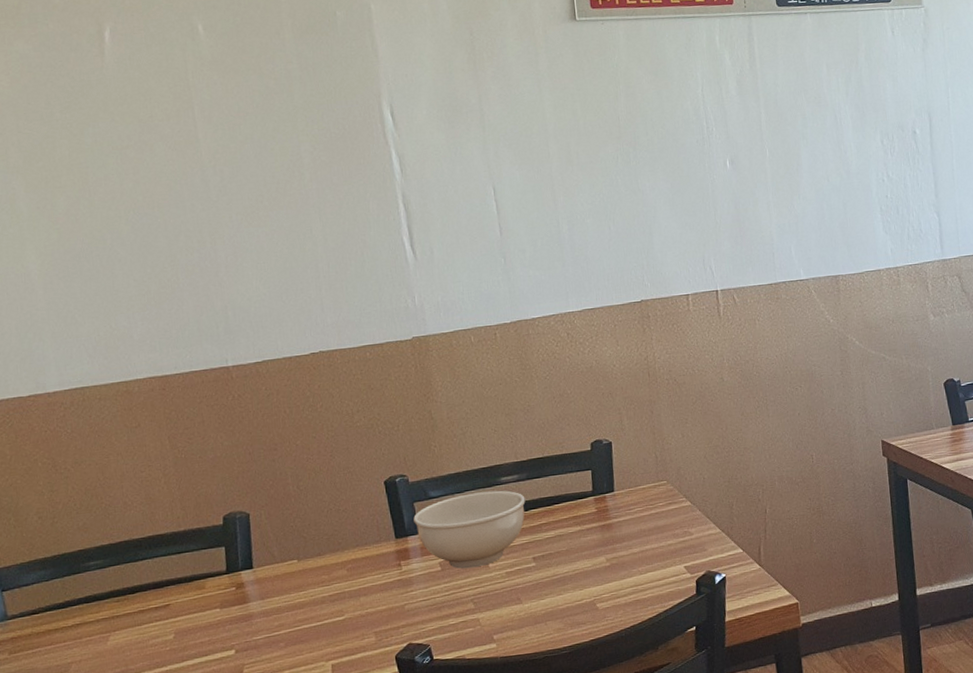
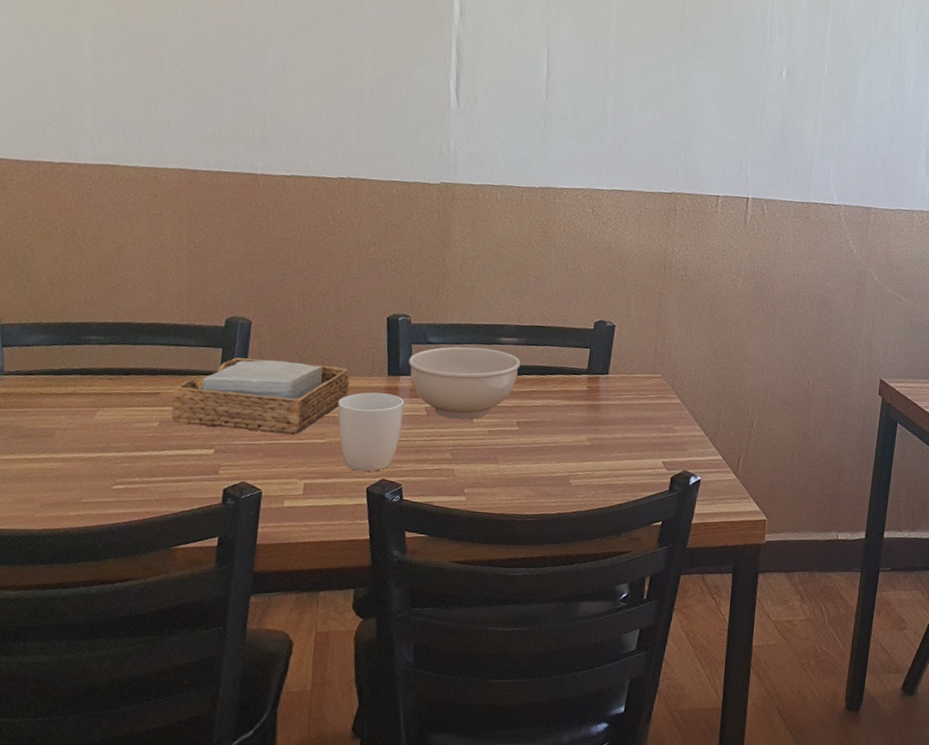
napkin holder: none [183,540,359,631] -> present [171,357,350,435]
cup: none [351,556,420,641] -> present [337,392,405,472]

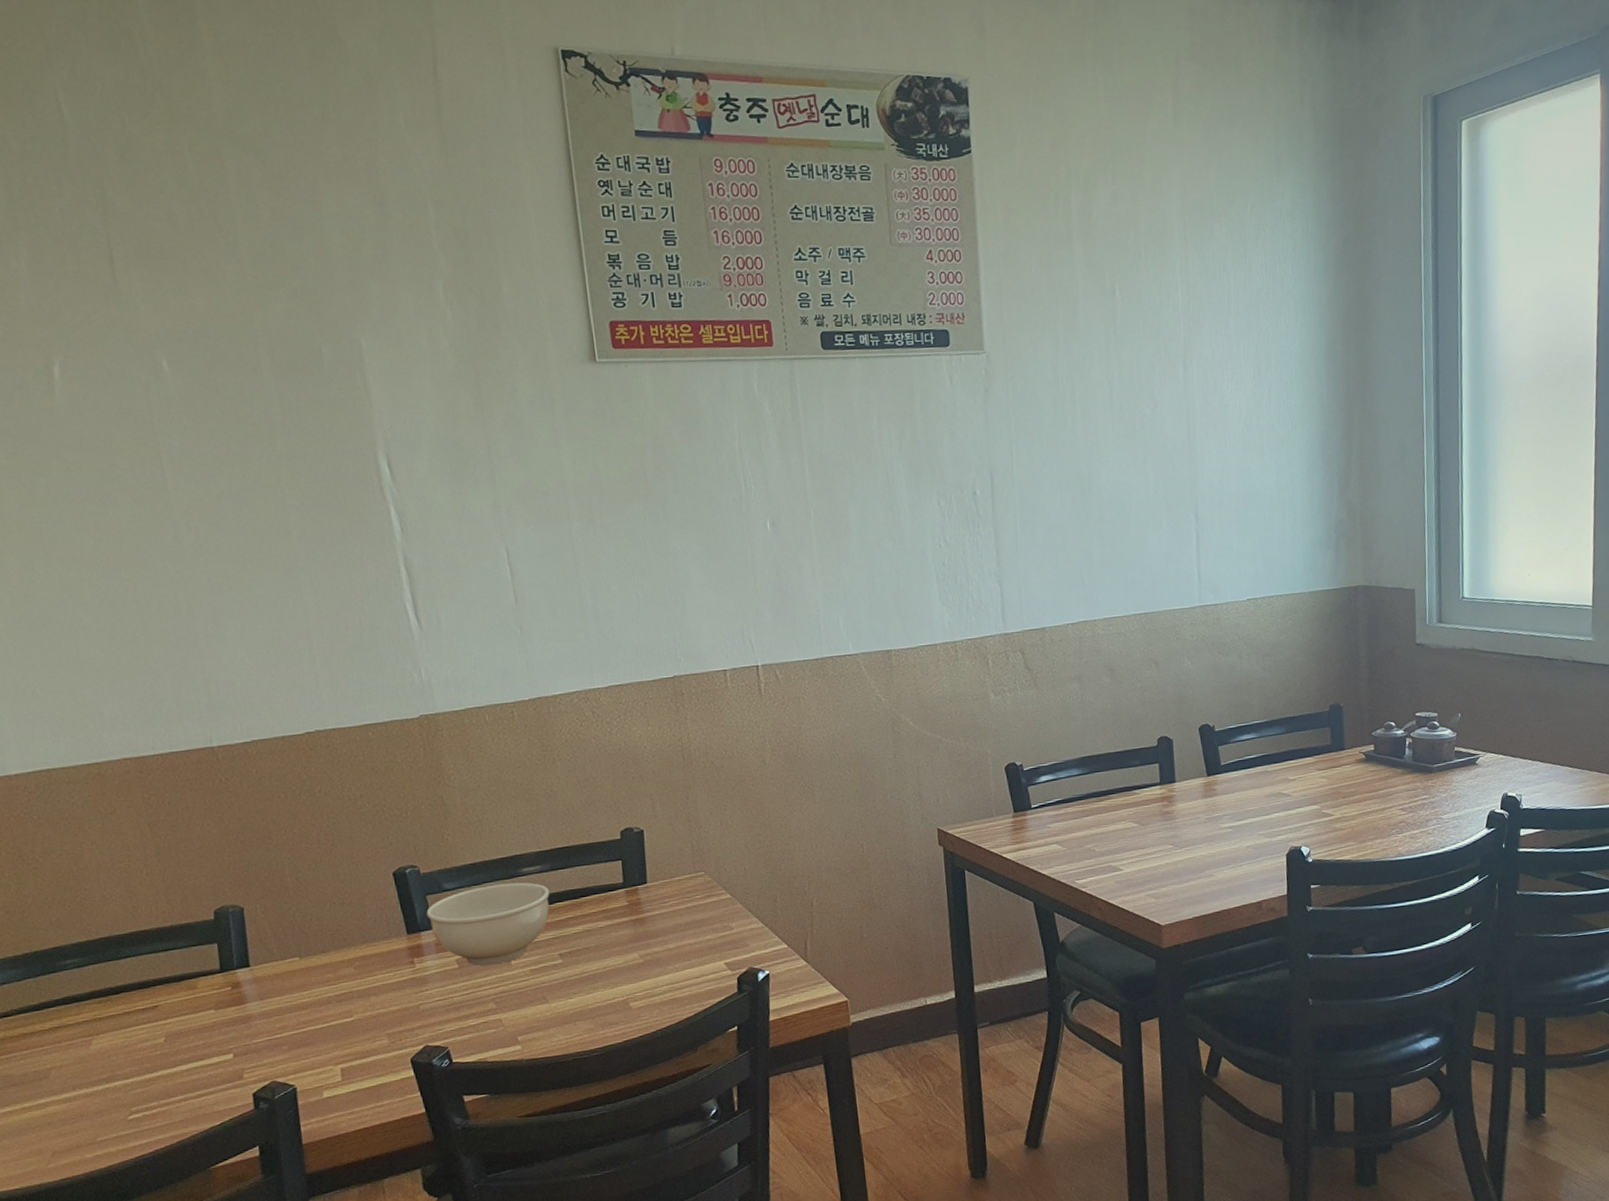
napkin holder: present [171,357,350,435] -> none [172,936,368,1034]
cup: present [337,392,405,472] -> none [359,953,436,1043]

